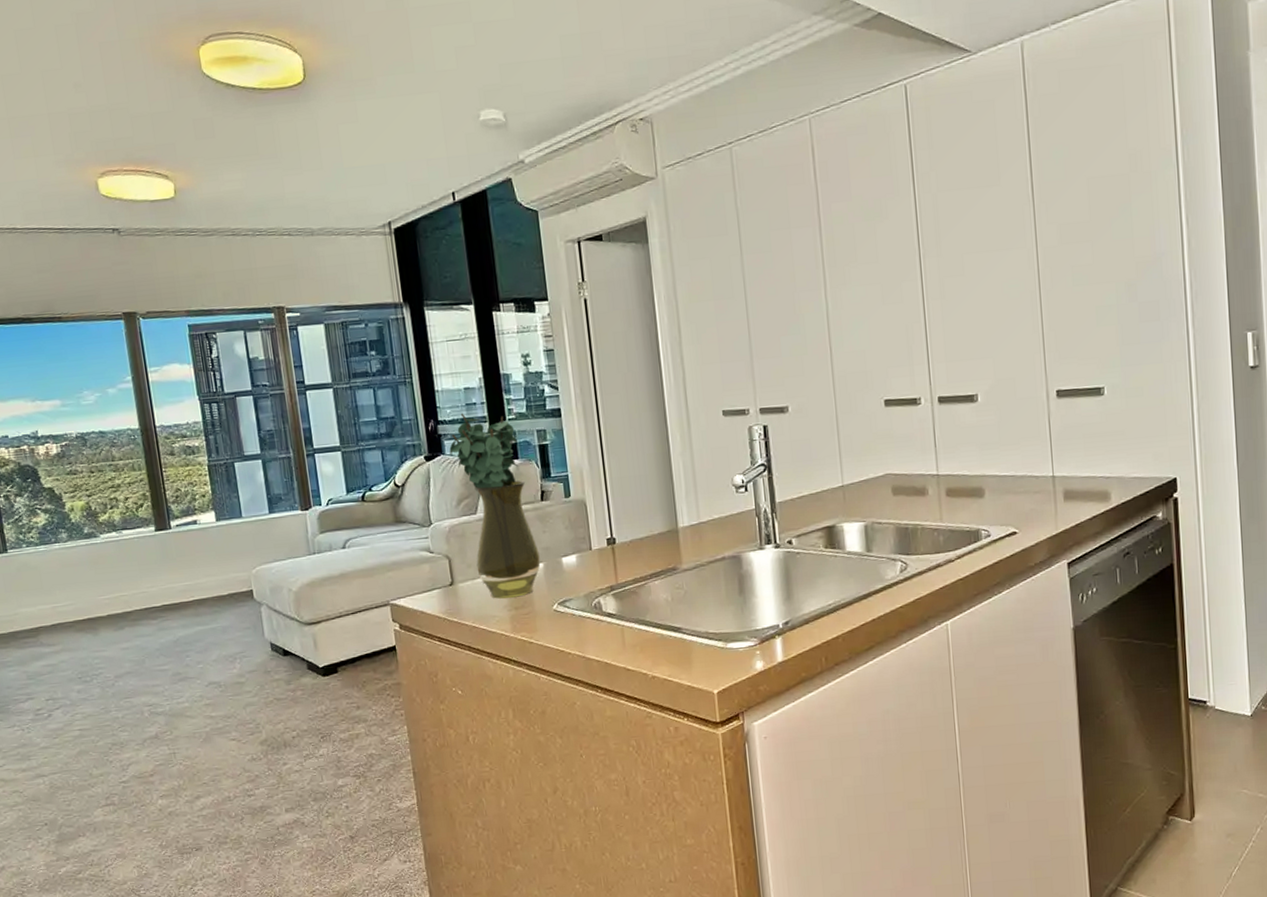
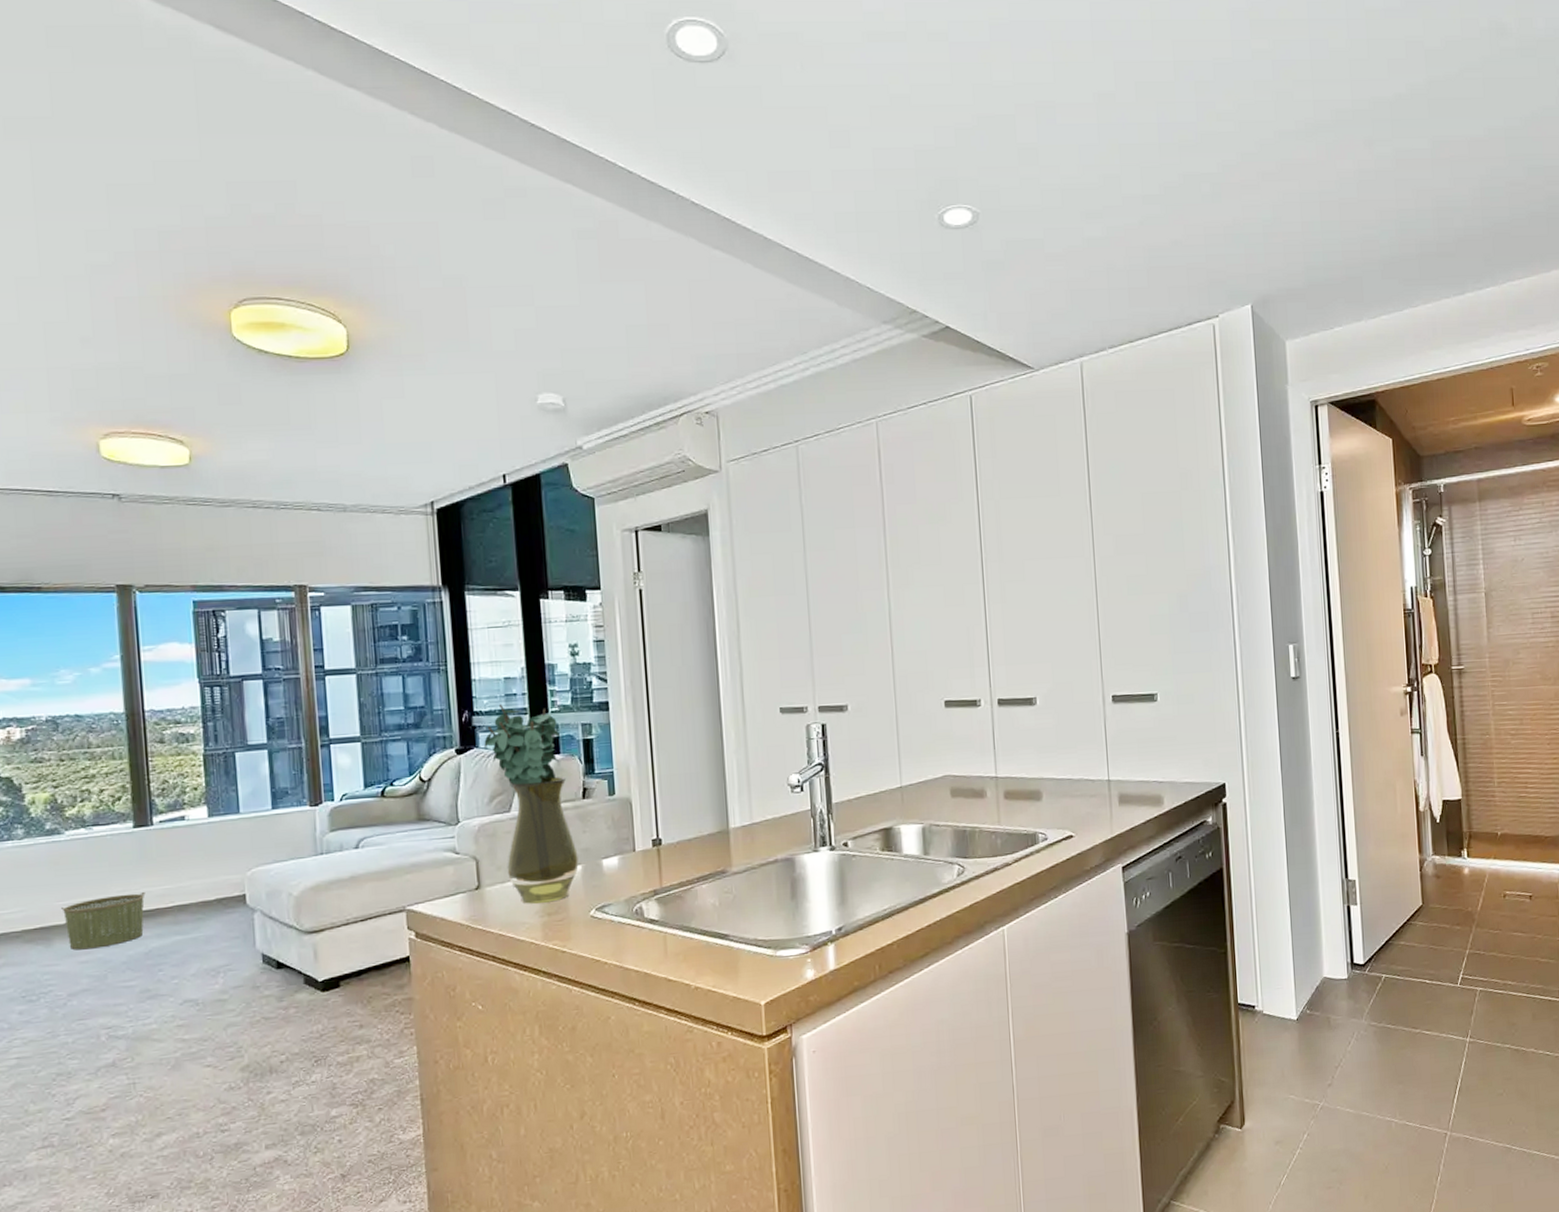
basket: none [103,588,171,638] -> present [61,892,146,950]

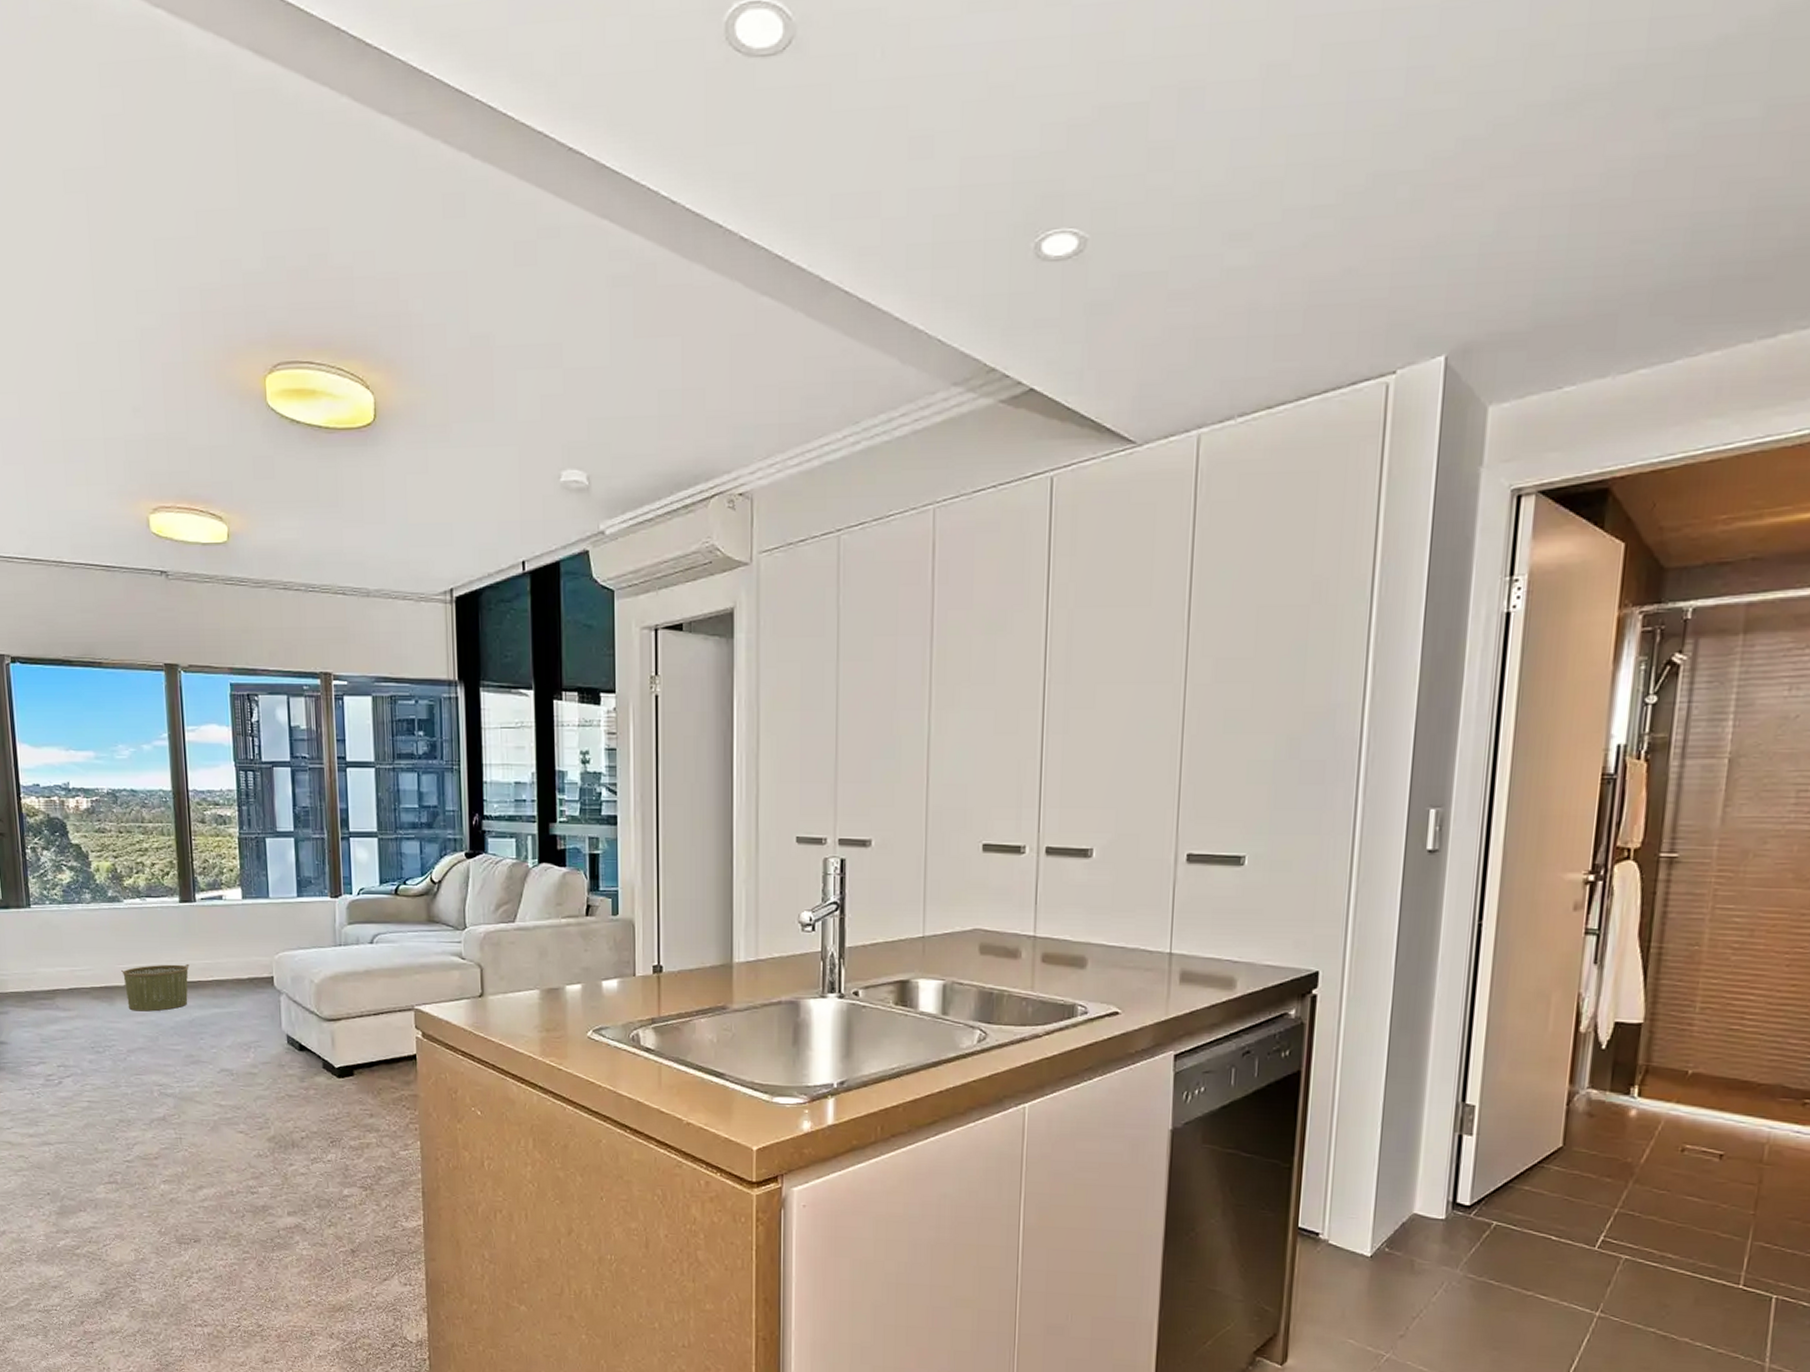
vase: present [484,704,579,904] -> none [493,809,579,1018]

